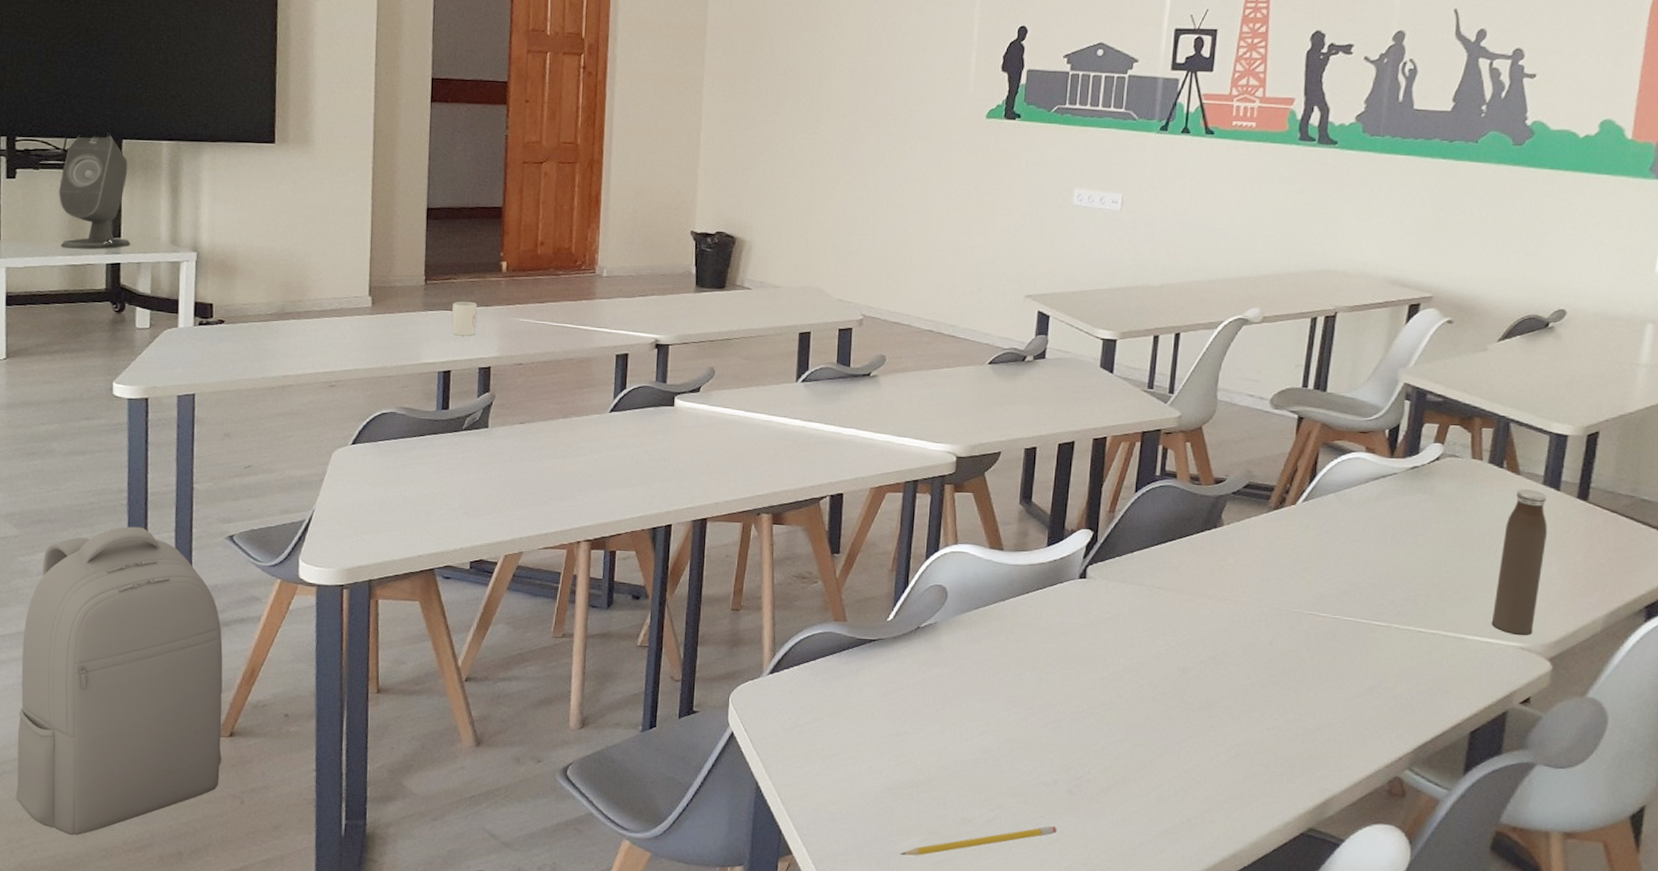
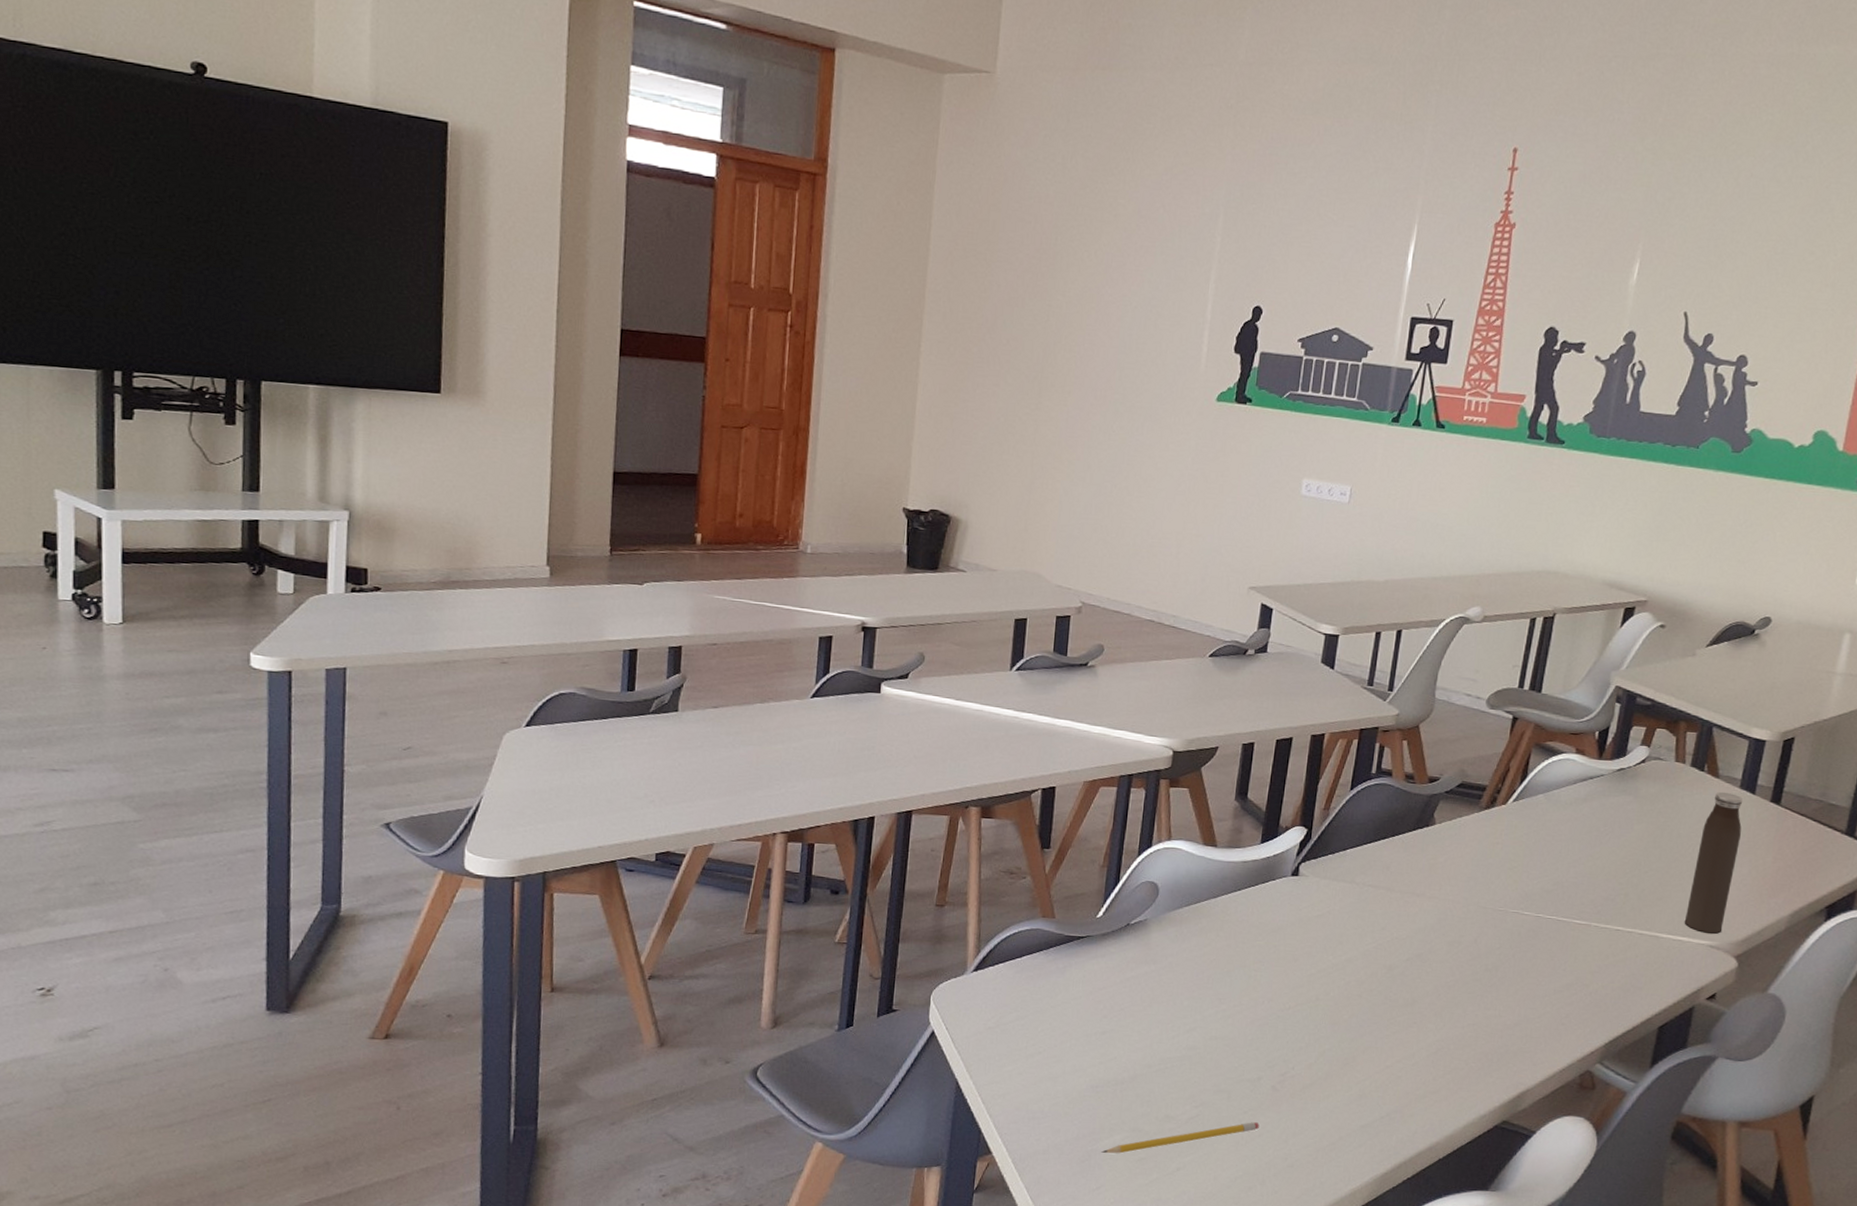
backpack: present [16,526,223,836] -> none [137,811,378,1146]
speaker: present [58,133,131,250] -> none [184,372,271,505]
mug: present [451,302,478,336] -> none [638,575,669,613]

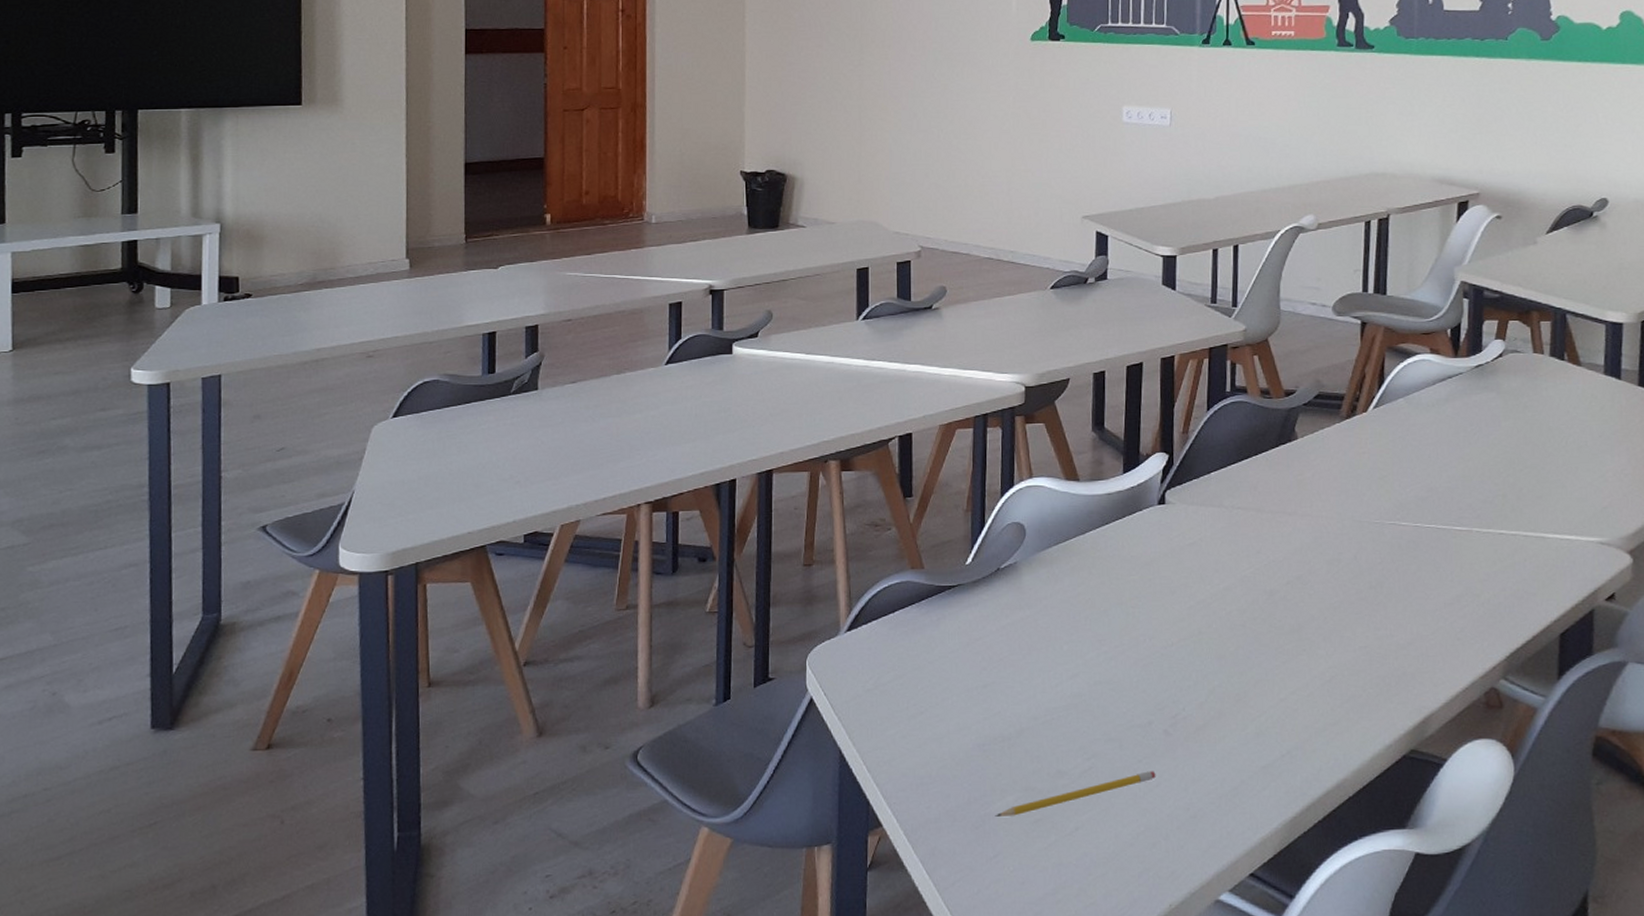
water bottle: present [1684,792,1743,935] -> none [1569,380,1614,530]

